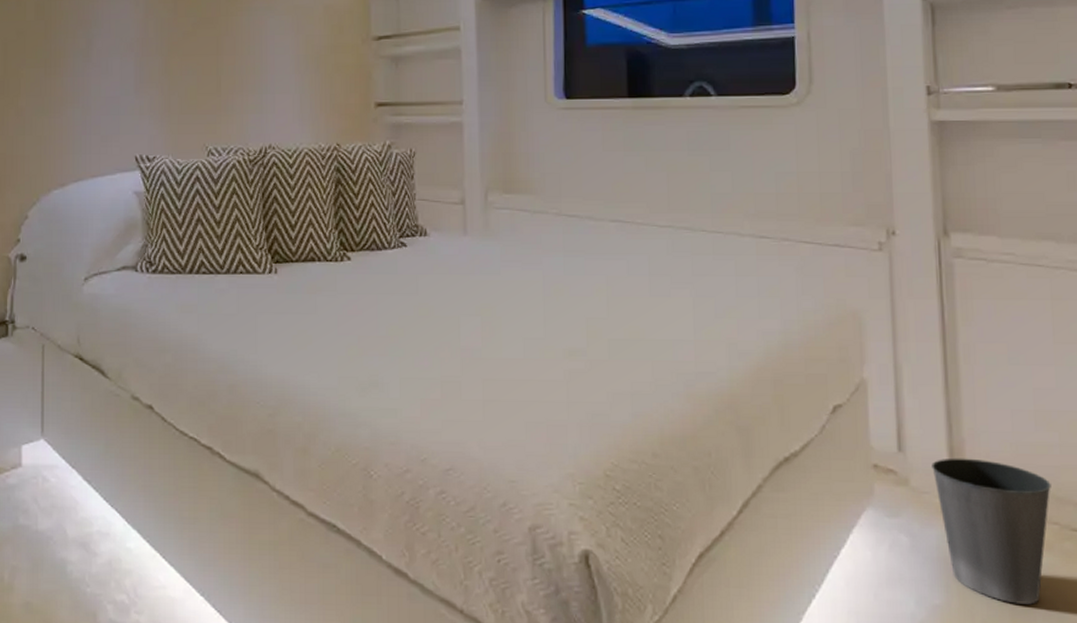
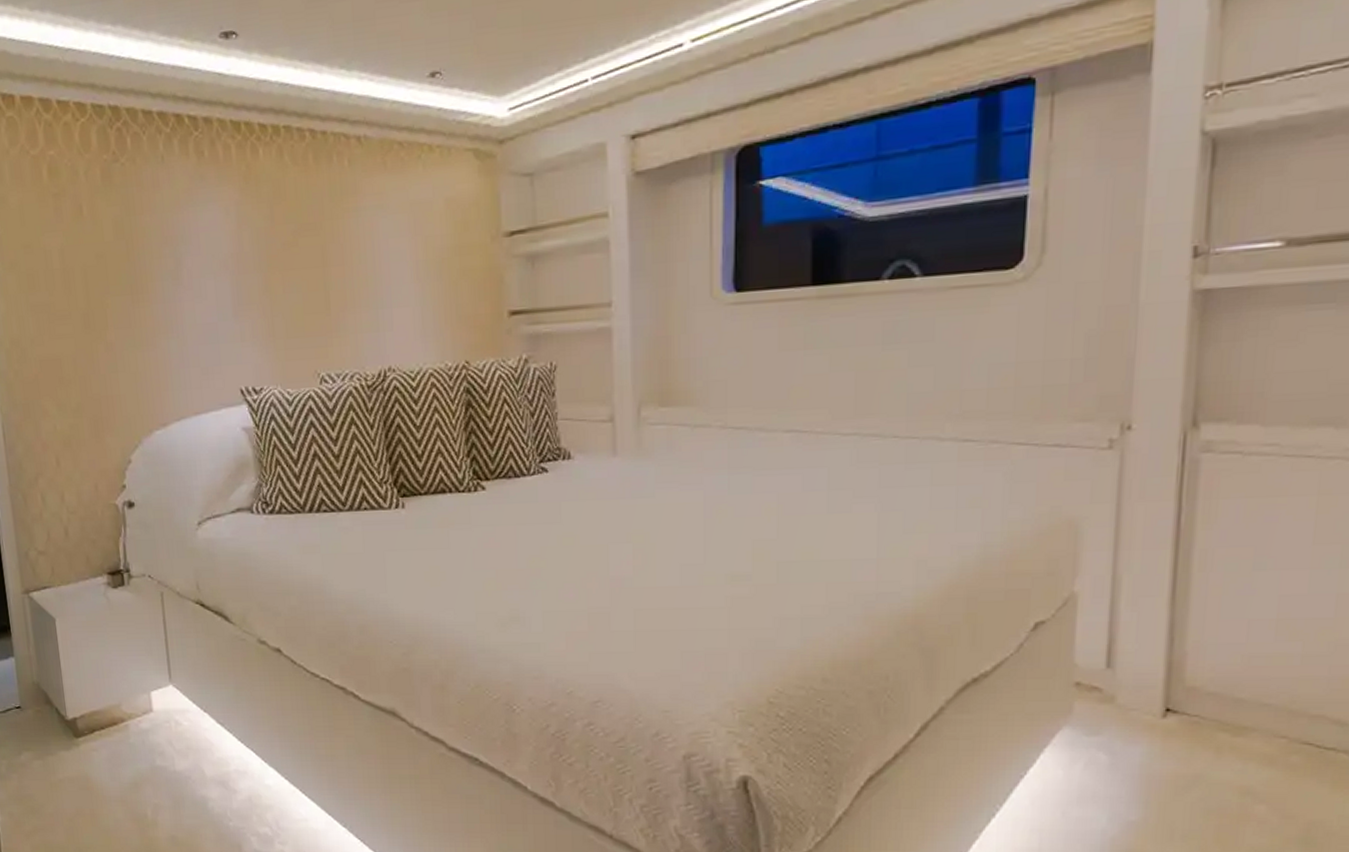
waste basket: present [931,458,1051,605] -> none [1144,672,1285,819]

